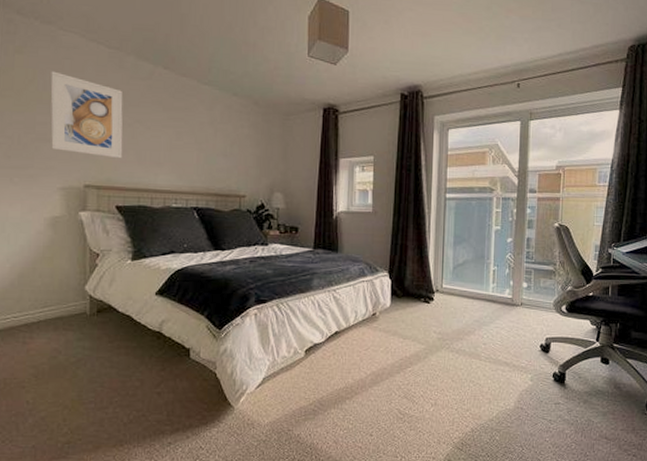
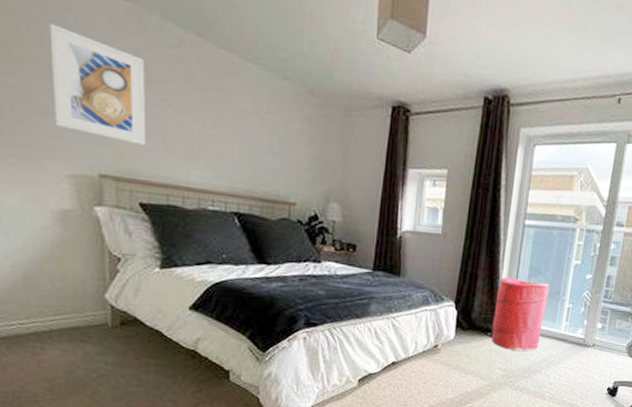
laundry hamper: none [424,246,474,315] -> present [491,277,550,352]

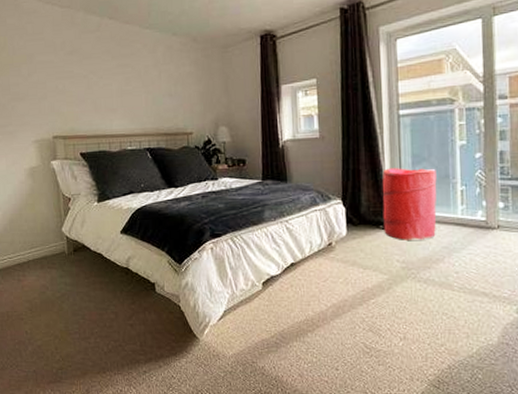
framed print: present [49,23,147,146] -> none [18,36,82,109]

